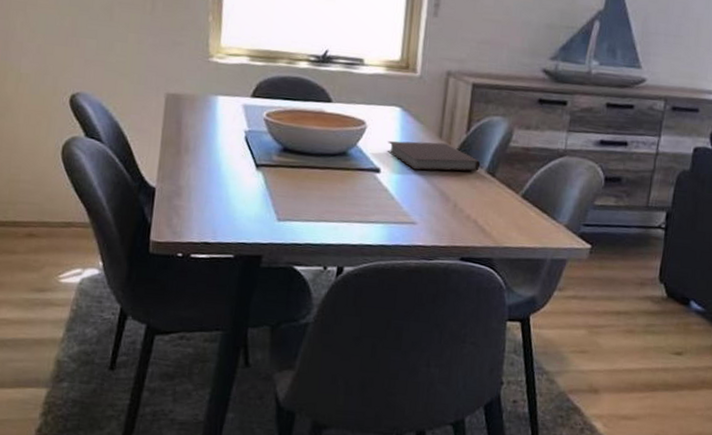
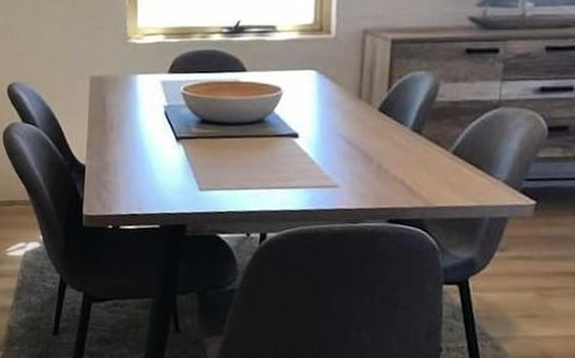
notebook: present [387,141,481,172] -> none [305,103,405,133]

